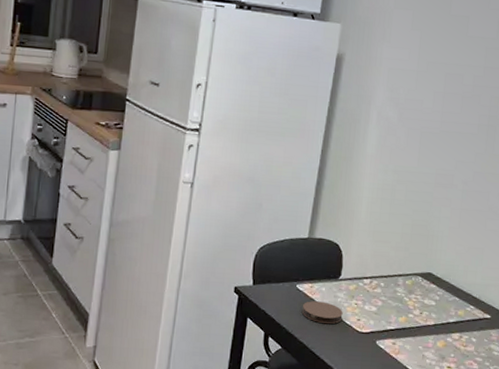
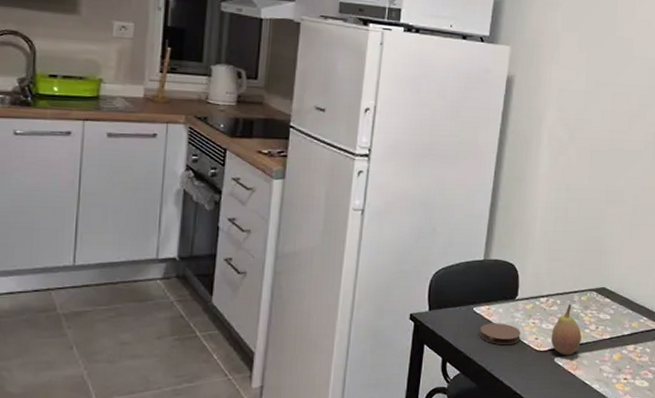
fruit: none [373,287,405,339] -> present [550,304,582,355]

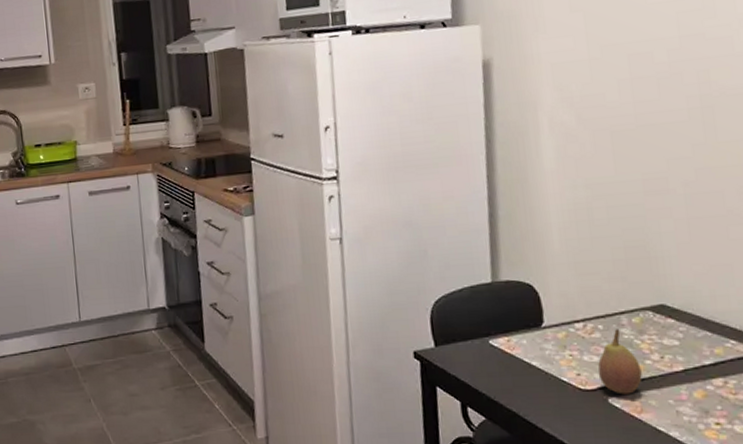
coaster: present [479,323,521,345] -> none [502,357,557,384]

